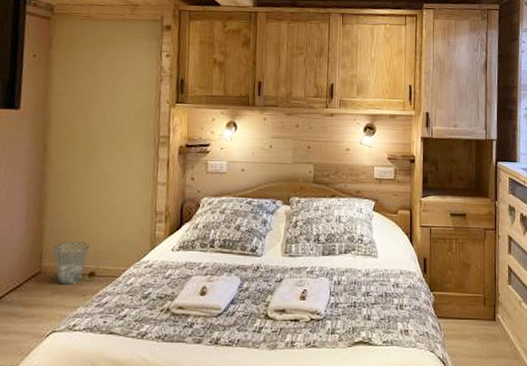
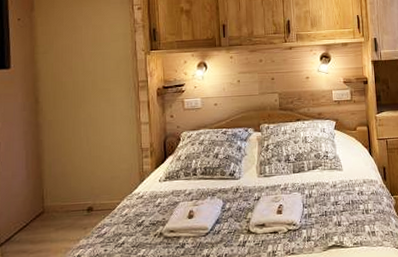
waste basket: present [52,241,91,285] -> none [52,181,86,221]

